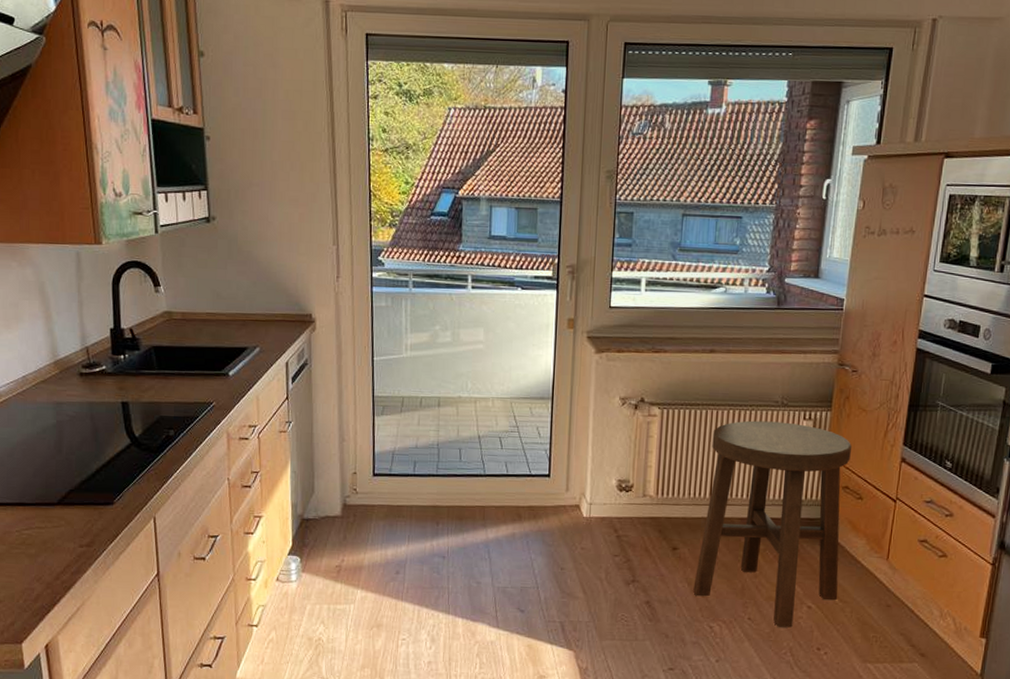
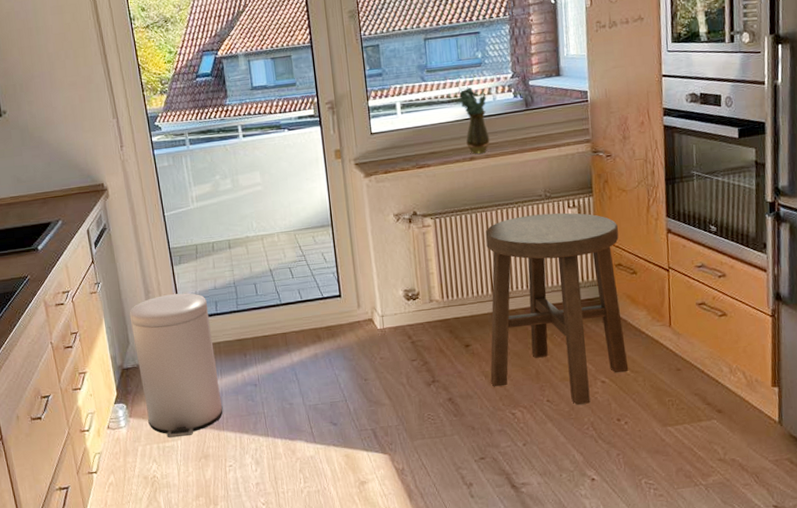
pedal bin: none [318,446,406,602] -> present [129,293,223,438]
vase: none [708,271,738,347] -> present [457,86,490,154]

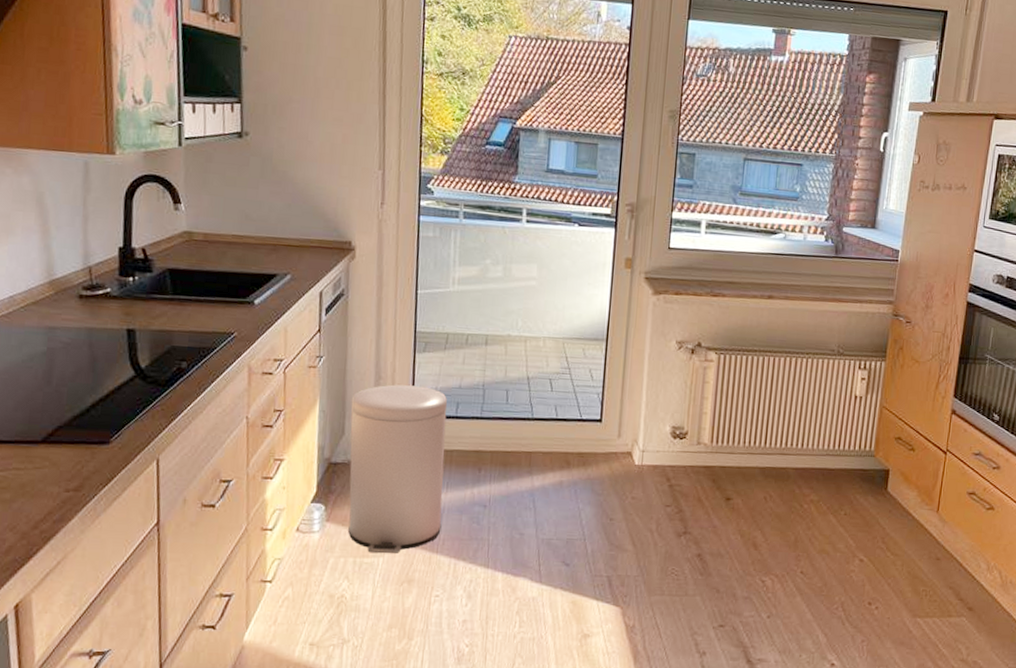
vase: present [457,86,490,154] -> none [767,216,797,294]
stool: present [485,212,629,405] -> none [746,368,905,582]

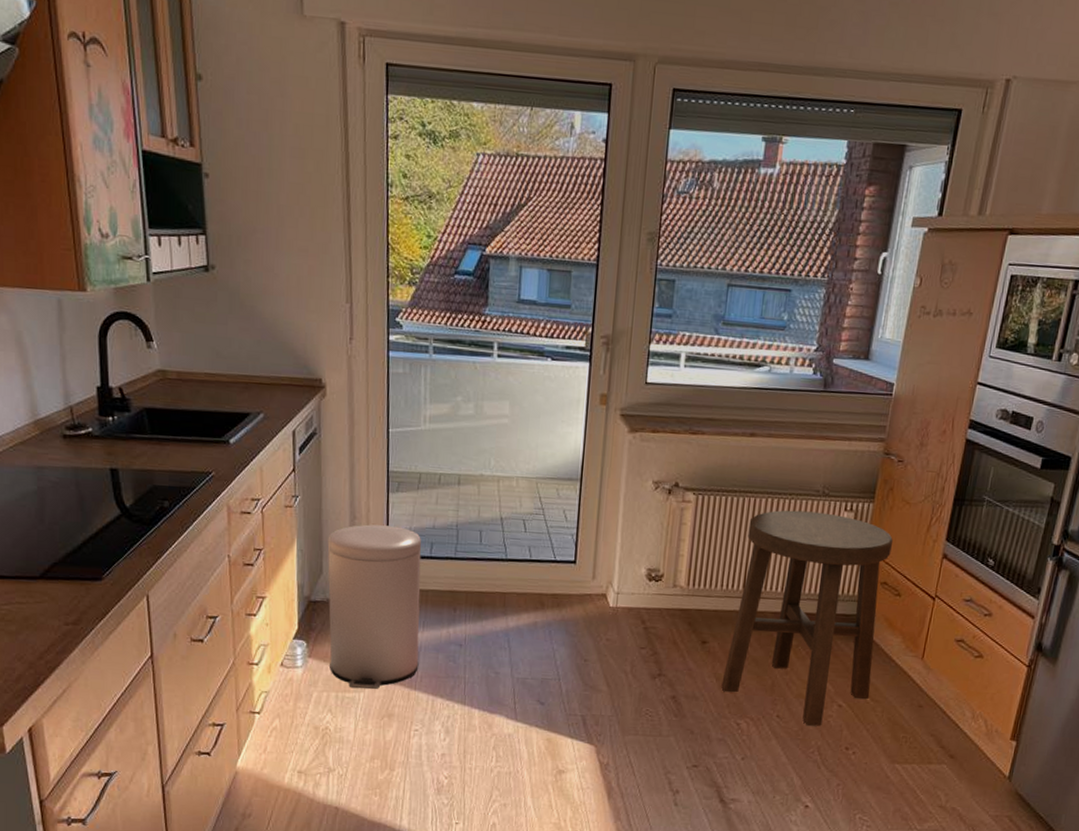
stool: none [746,368,905,582] -> present [721,510,894,726]

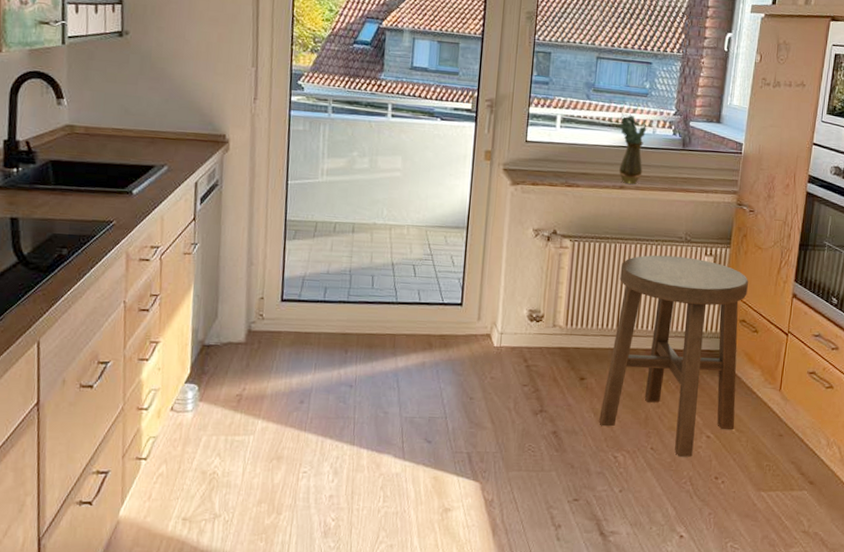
pedal bin: present [327,524,422,690] -> none [220,270,316,433]
vase: none [750,347,783,431] -> present [619,111,647,184]

